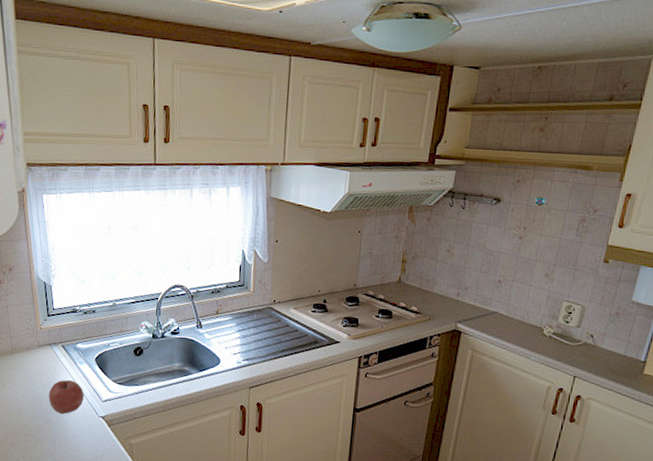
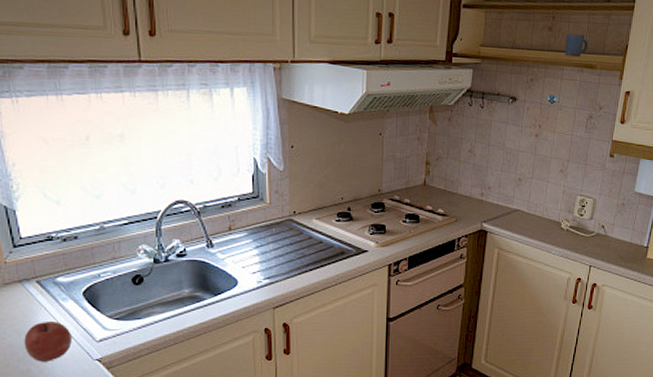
mug: none [556,134,585,159] -> present [564,33,589,58]

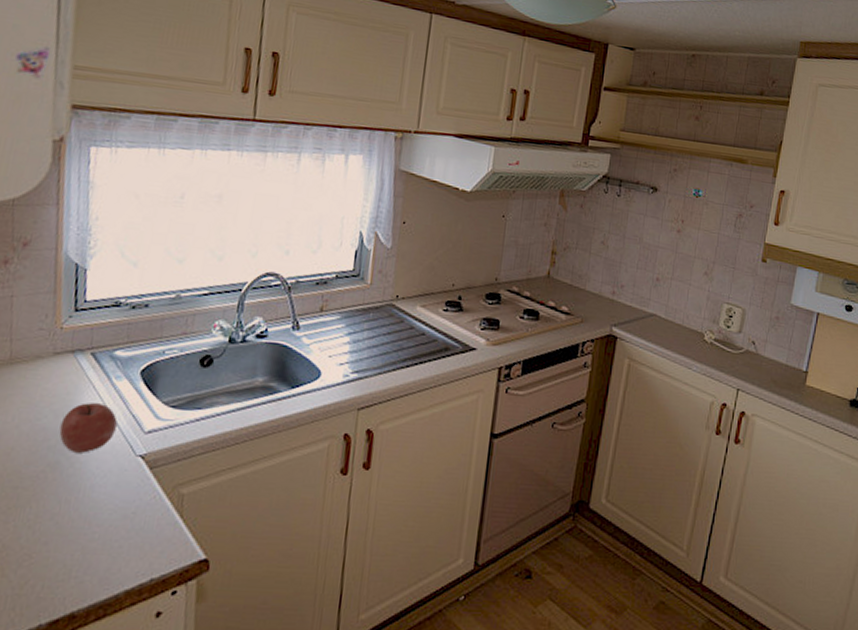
mug: present [564,33,589,58] -> none [712,124,739,151]

